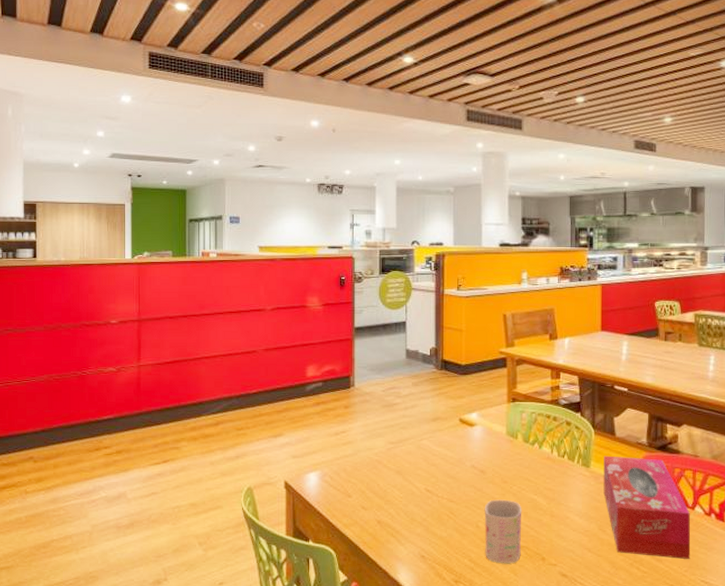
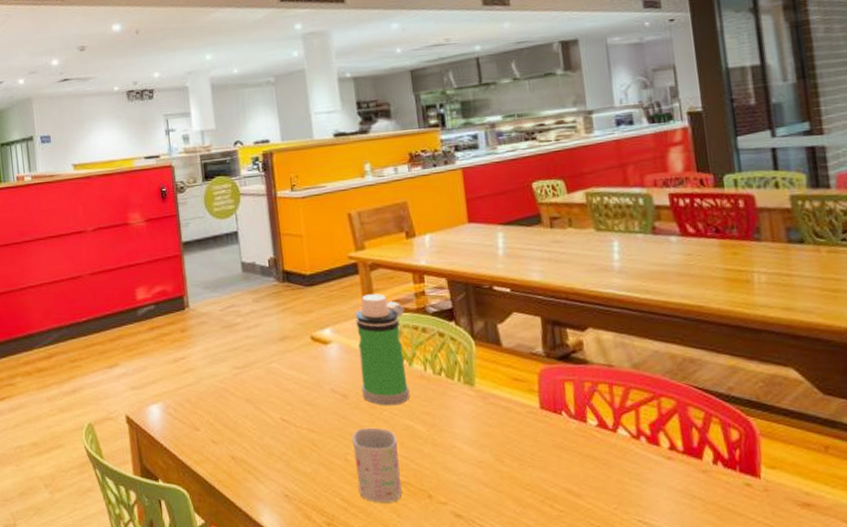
water bottle: none [497,385,541,482] -> present [355,294,410,406]
tissue box: present [603,455,691,559] -> none [490,370,620,494]

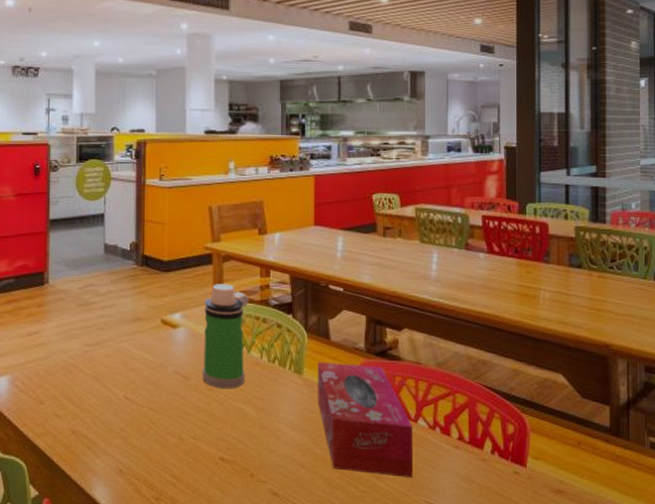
mug: present [351,427,402,502] -> none [188,408,229,479]
tissue box: none [490,370,620,494] -> present [318,361,414,477]

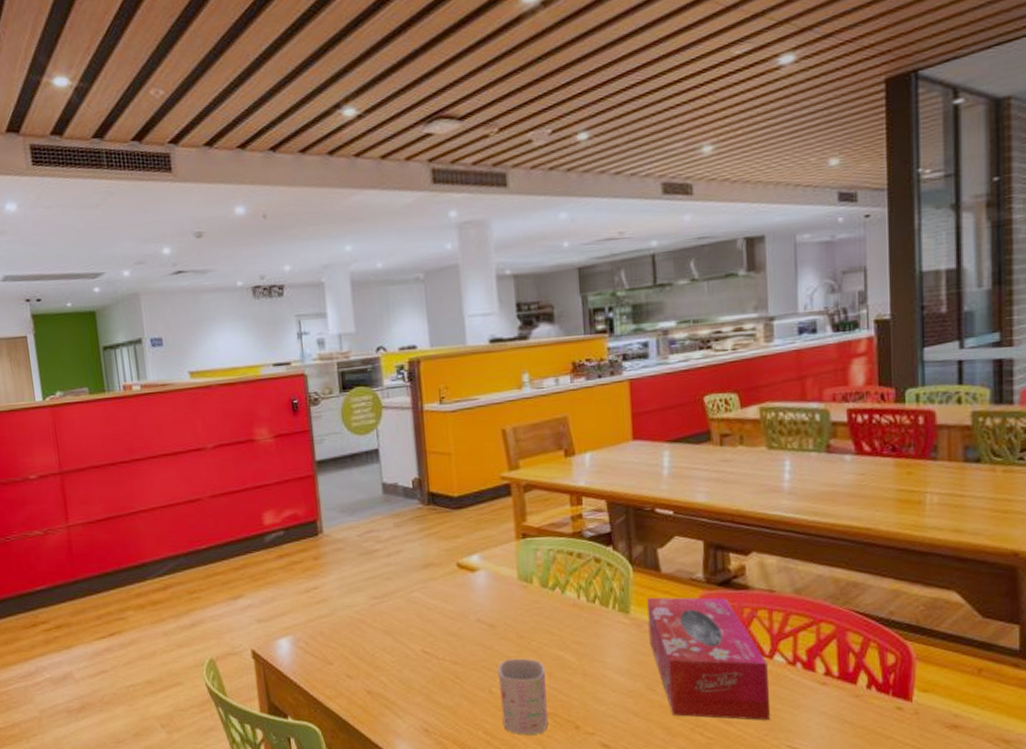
mug: none [188,408,229,479] -> present [497,658,548,734]
water bottle: present [201,284,250,389] -> none [506,517,561,636]

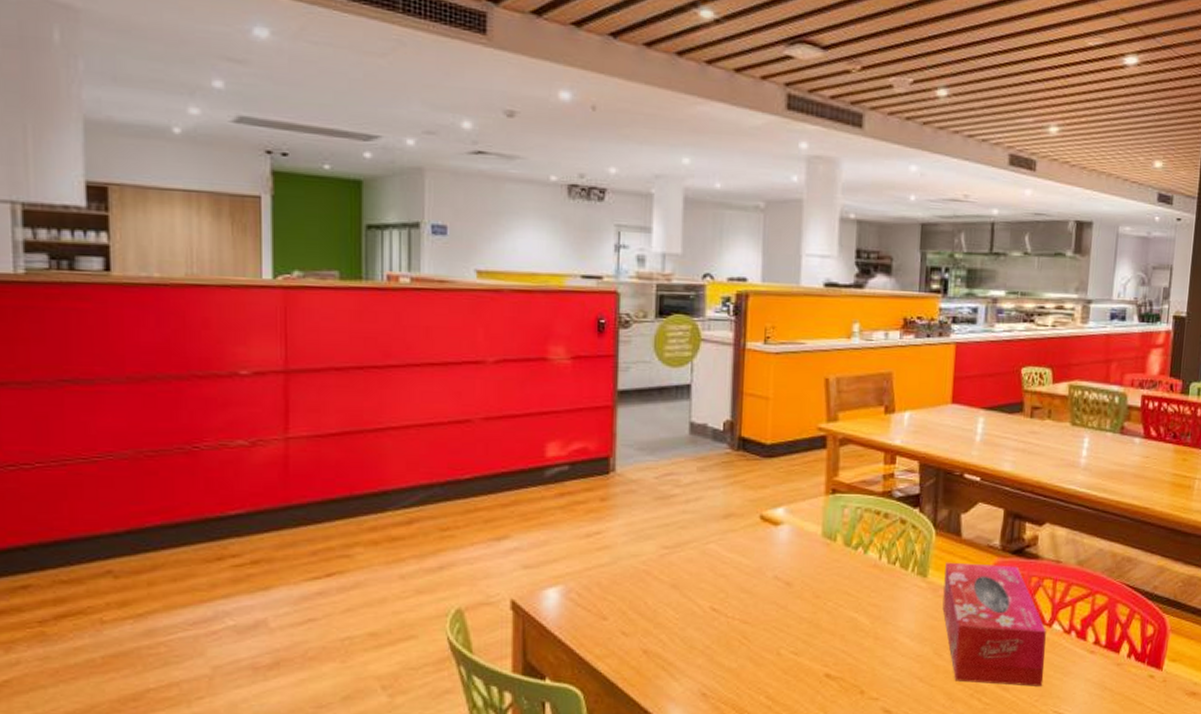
mug: present [497,658,548,734] -> none [787,619,838,699]

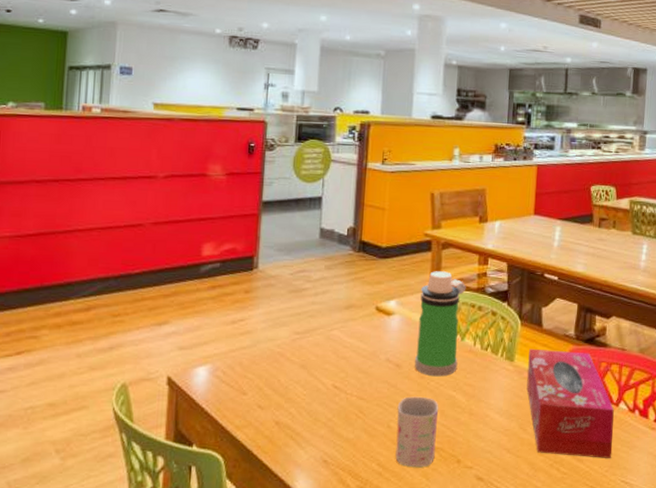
mug: none [787,619,838,699] -> present [395,396,439,467]
water bottle: none [807,472,870,596] -> present [414,271,467,377]

